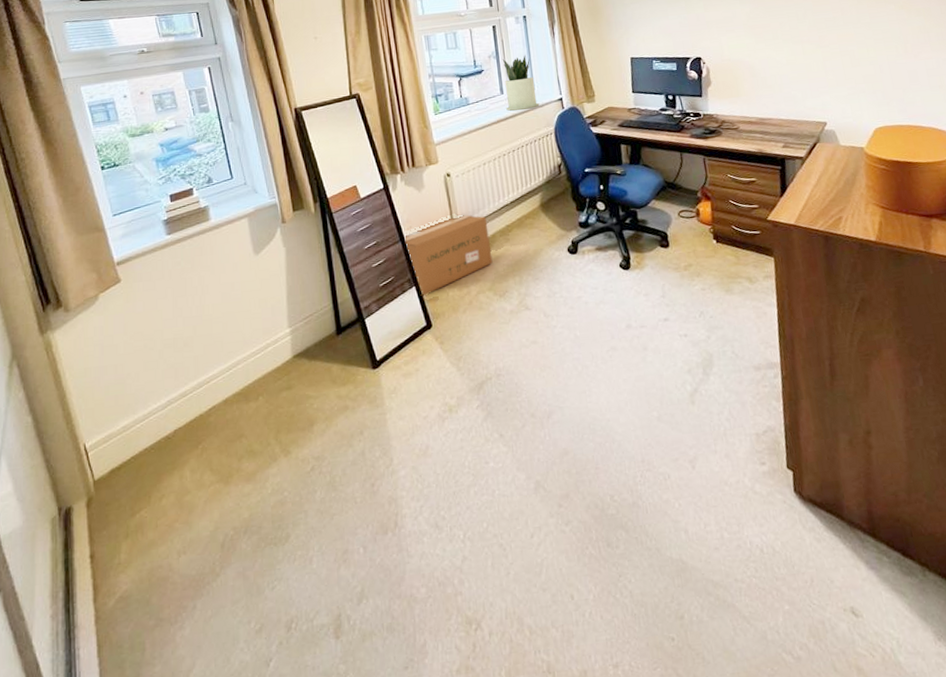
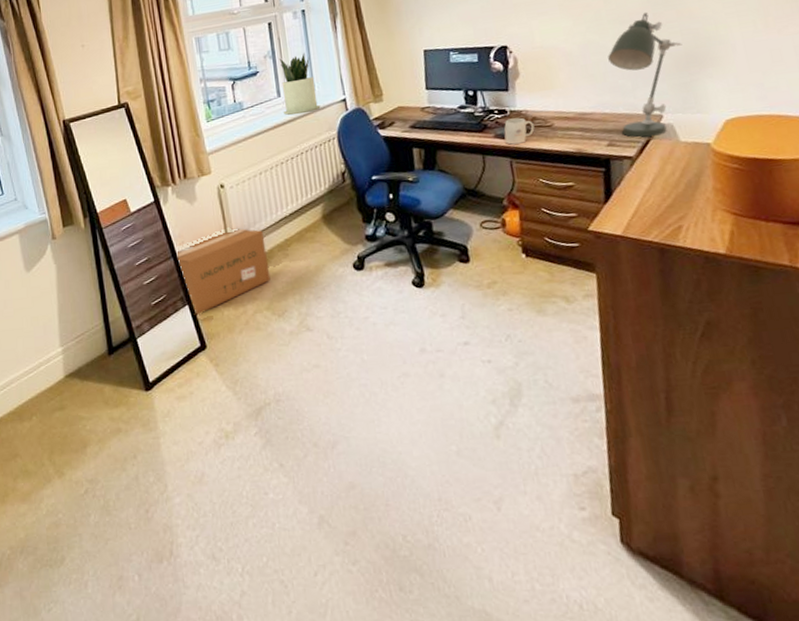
mug: none [698,120,724,144] -> present [503,117,535,145]
desk lamp: none [783,35,842,141] -> present [608,13,683,138]

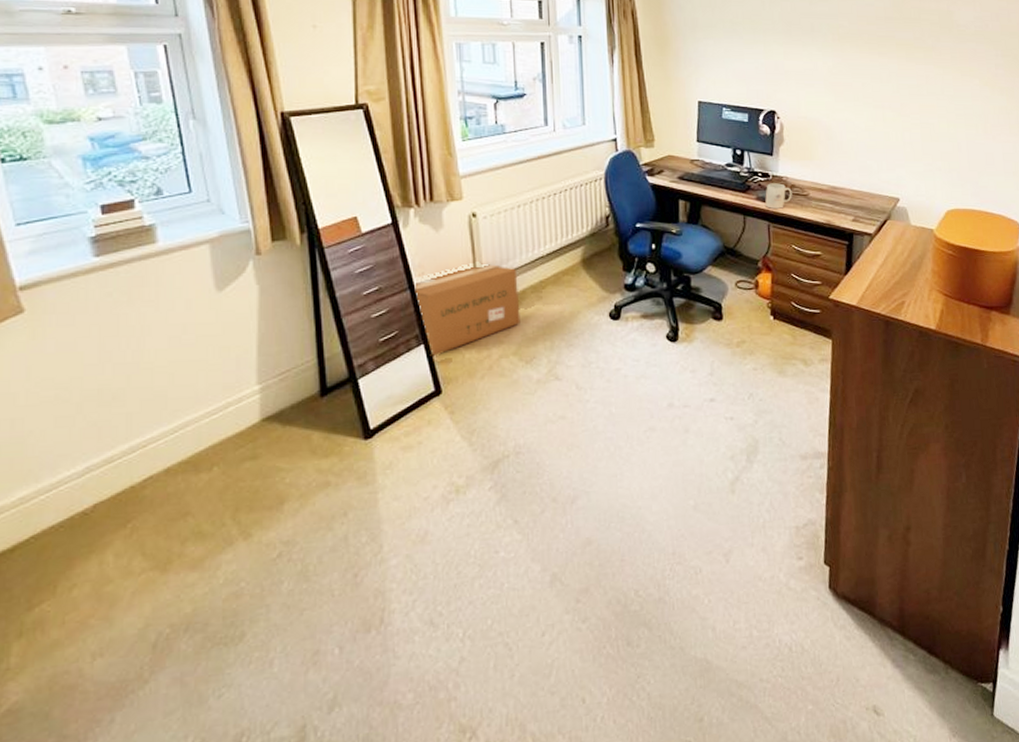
planter: present [279,52,321,116] -> none [548,82,590,148]
desk lamp: present [608,13,683,138] -> none [861,102,921,218]

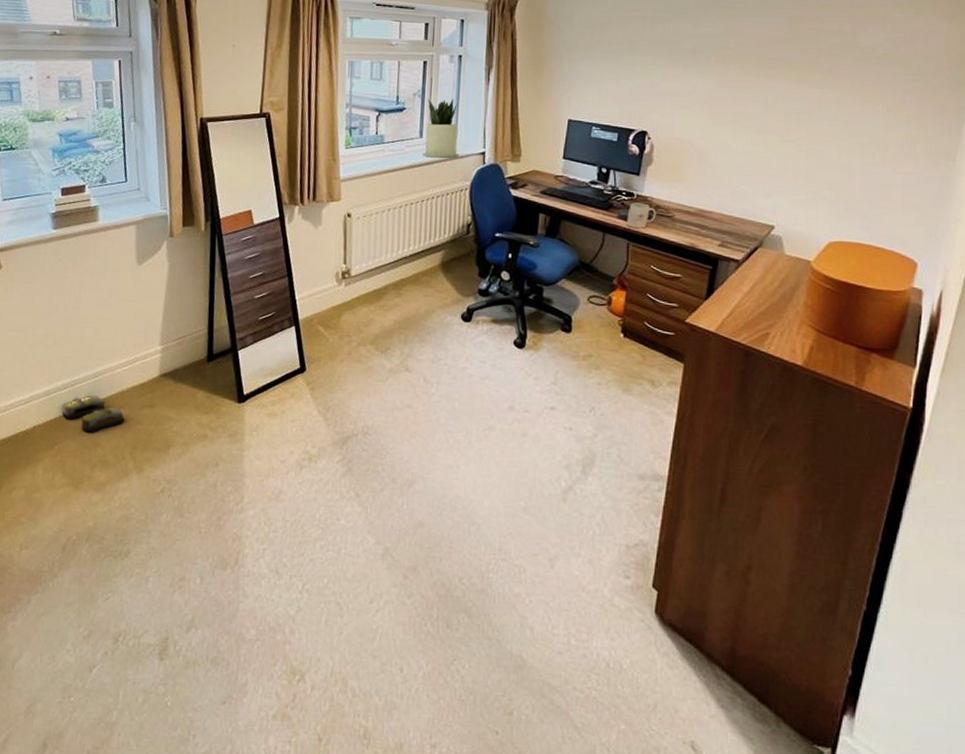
slippers: none [134,456,220,502] -> present [62,396,125,433]
box: present [414,263,521,356] -> none [292,259,381,337]
planter: none [548,82,590,148] -> present [421,98,460,159]

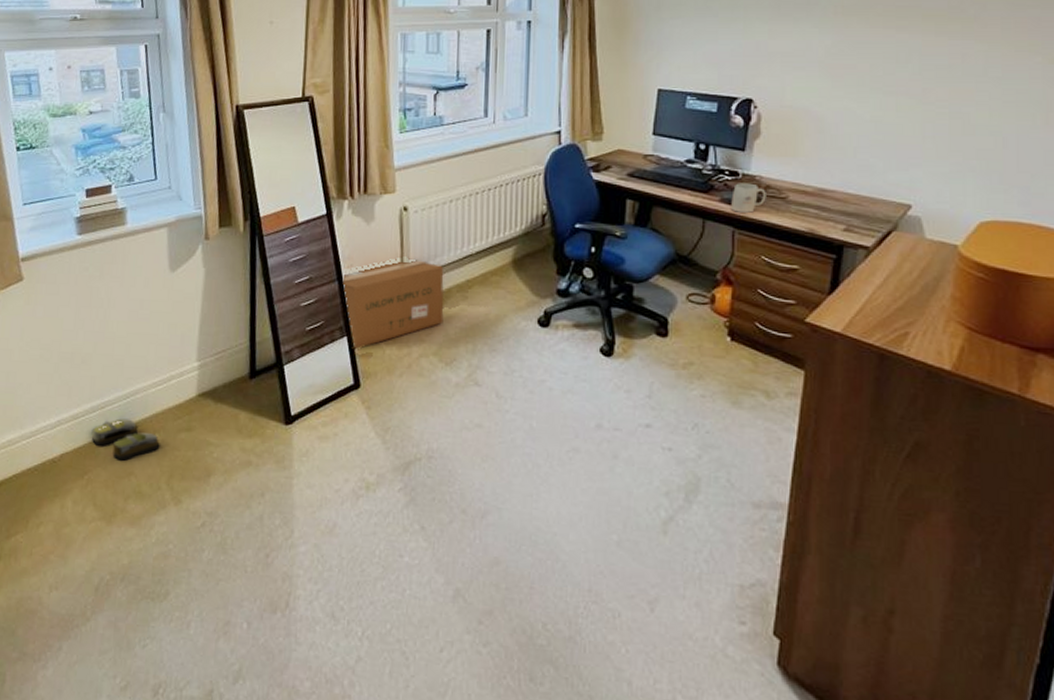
box: none [292,259,381,337] -> present [342,258,444,349]
planter: present [421,98,460,159] -> none [487,70,531,141]

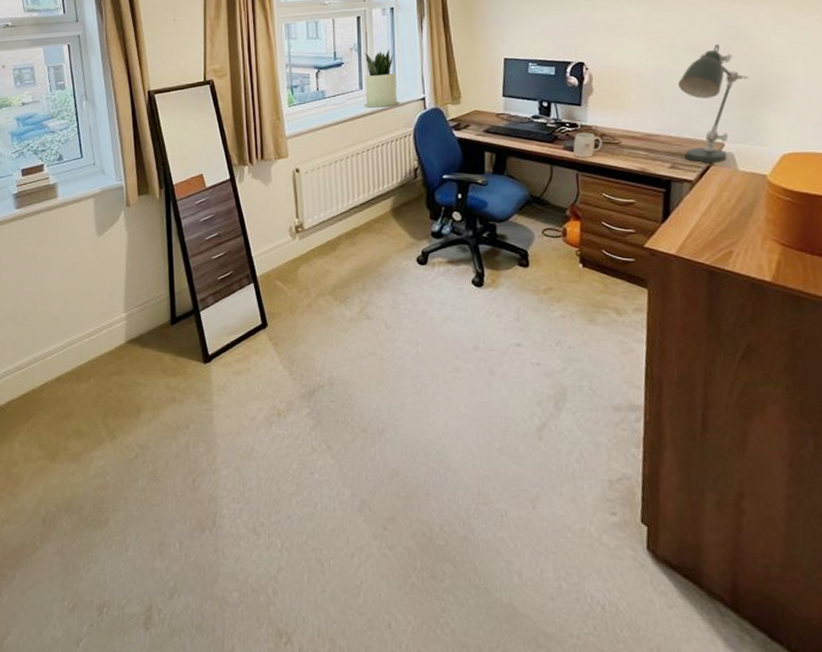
slippers: present [92,420,160,461] -> none [35,368,95,404]
box: present [342,258,444,349] -> none [247,212,336,293]
planter: none [487,70,531,141] -> present [363,49,400,109]
desk lamp: none [862,86,949,229] -> present [678,44,749,164]

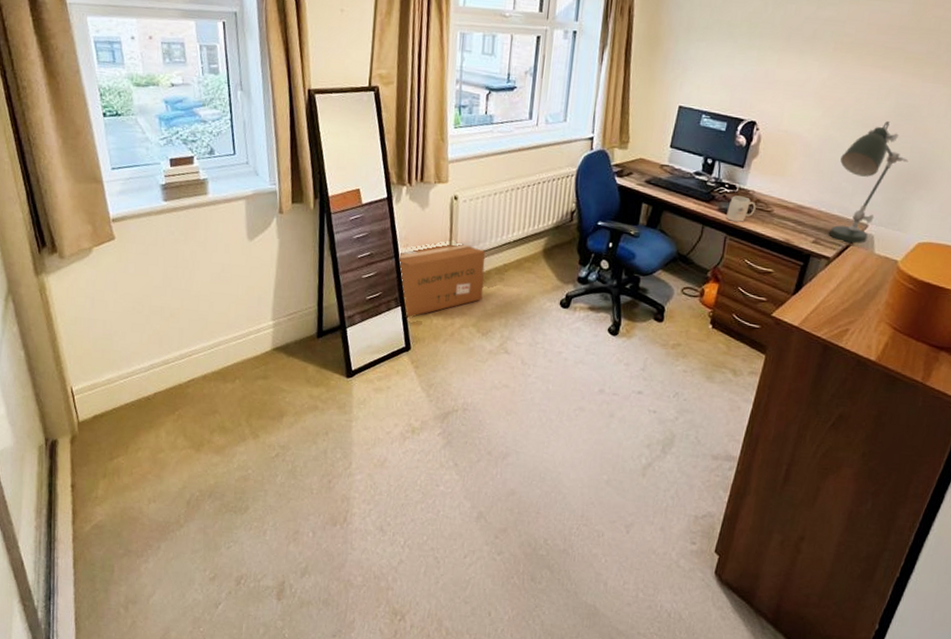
box: none [247,212,336,293] -> present [399,242,485,318]
planter: present [363,49,400,109] -> none [530,78,569,143]

